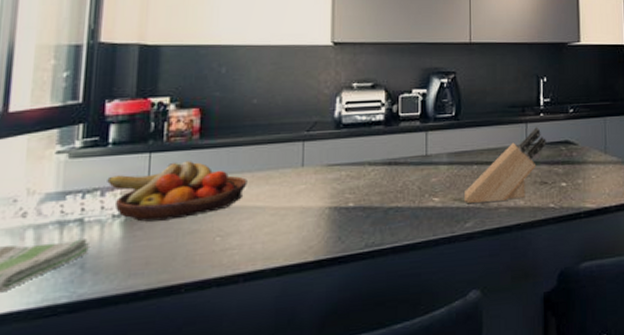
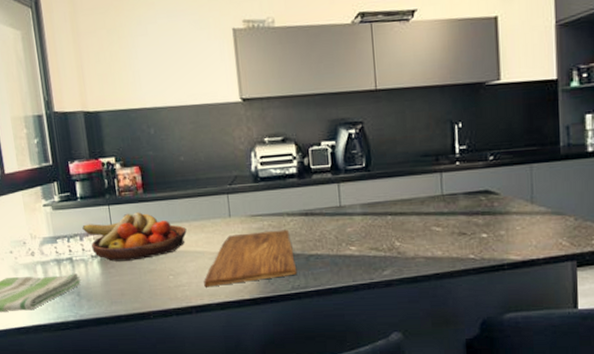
cutting board: none [259,180,373,250] -> present [204,229,297,288]
knife block: present [464,127,546,203] -> none [380,176,464,252]

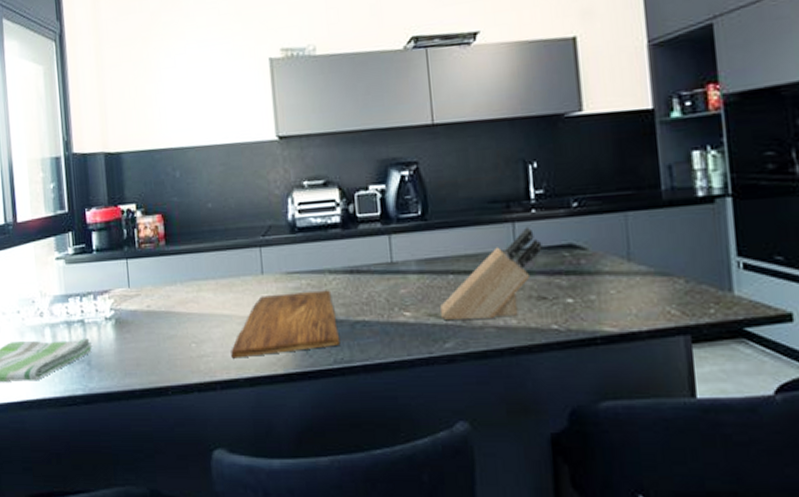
fruit bowl: present [82,212,187,262] -> none [96,267,213,325]
knife block: none [380,176,464,252] -> present [440,226,543,320]

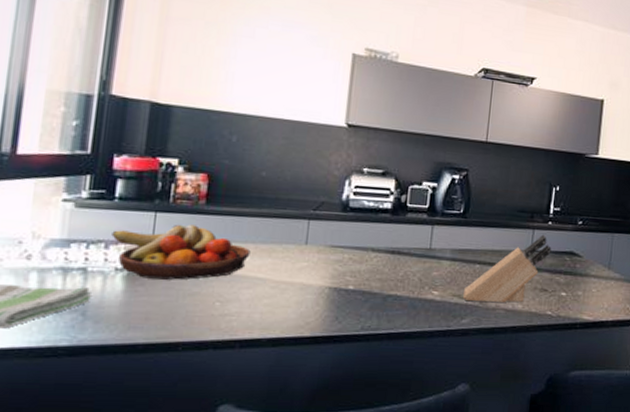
fruit bowl: none [96,267,213,325] -> present [111,224,251,280]
cutting board: present [231,290,341,359] -> none [257,264,371,320]

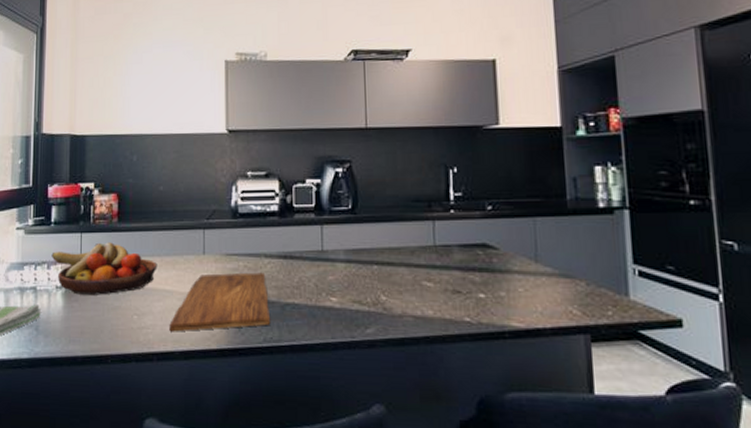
cutting board: none [257,264,371,320] -> present [169,272,271,332]
knife block: present [463,234,552,302] -> none [364,225,459,308]

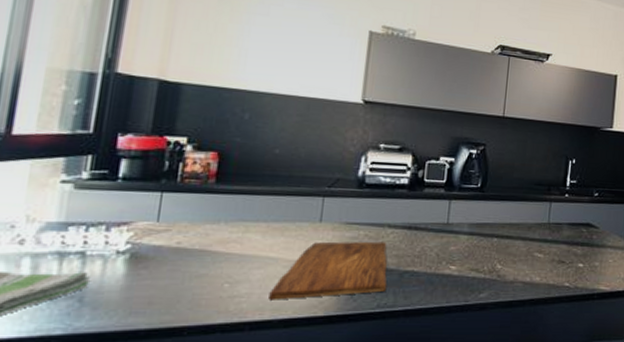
fruit bowl: present [51,242,157,295] -> none [113,204,262,262]

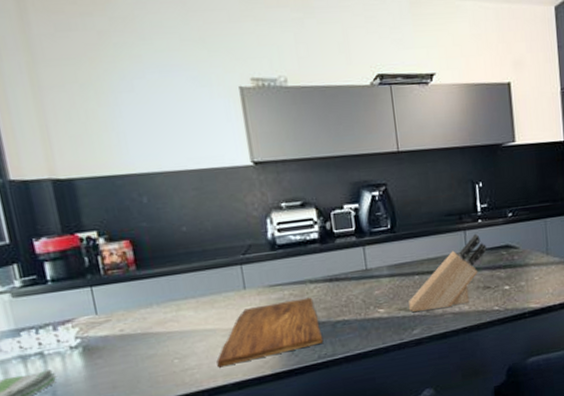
knife block: none [481,206,569,275] -> present [409,233,487,312]

